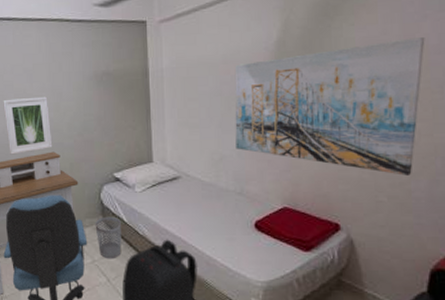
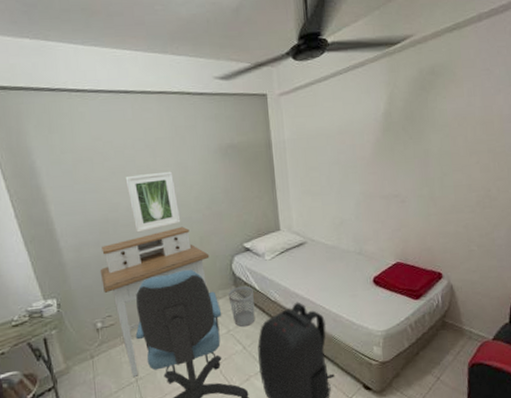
wall art: present [234,37,425,176] -> none [349,108,500,227]

